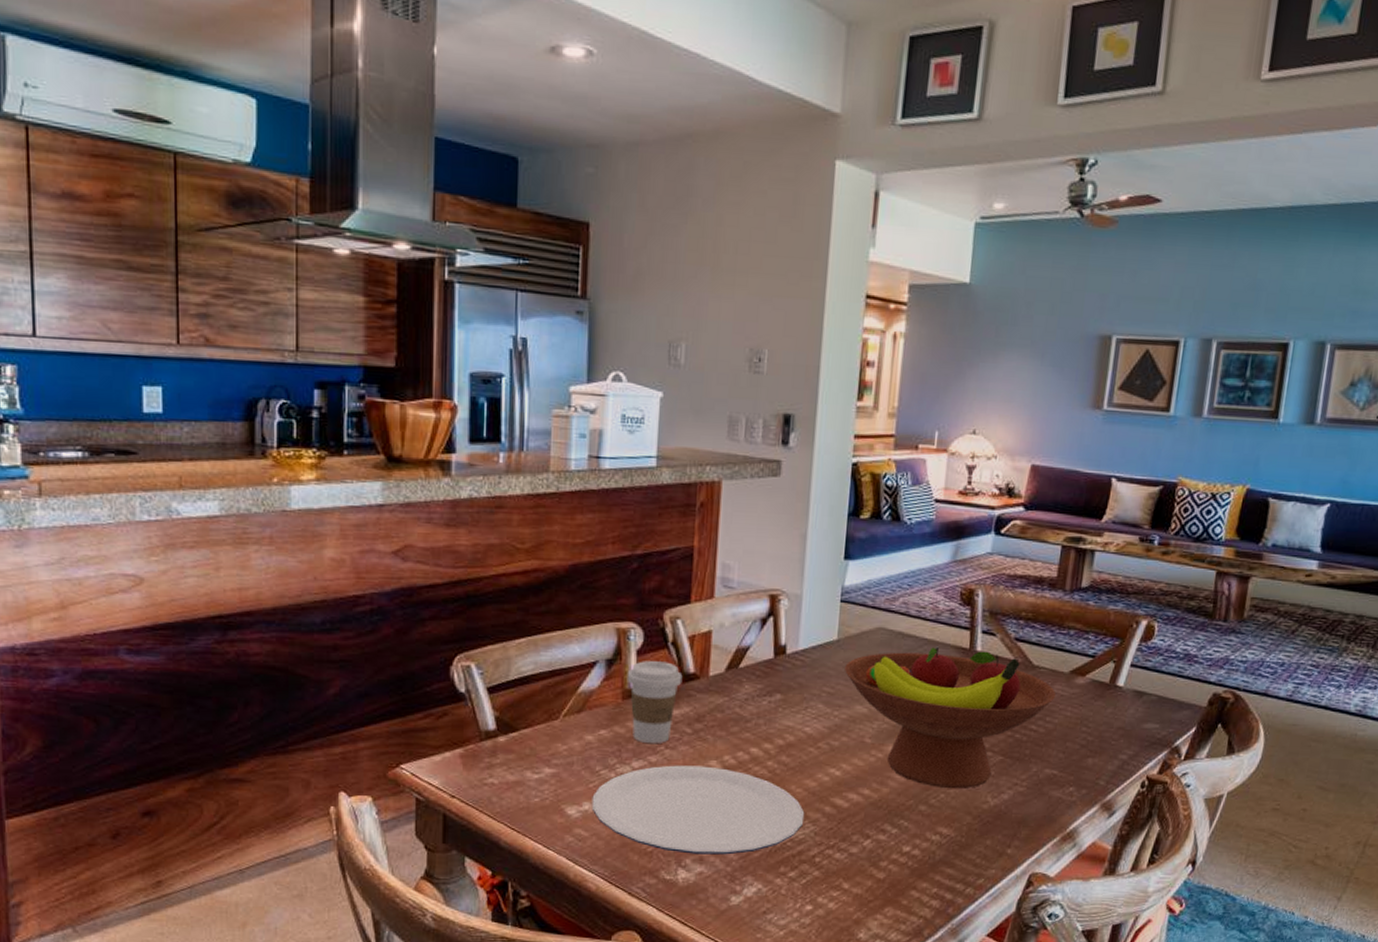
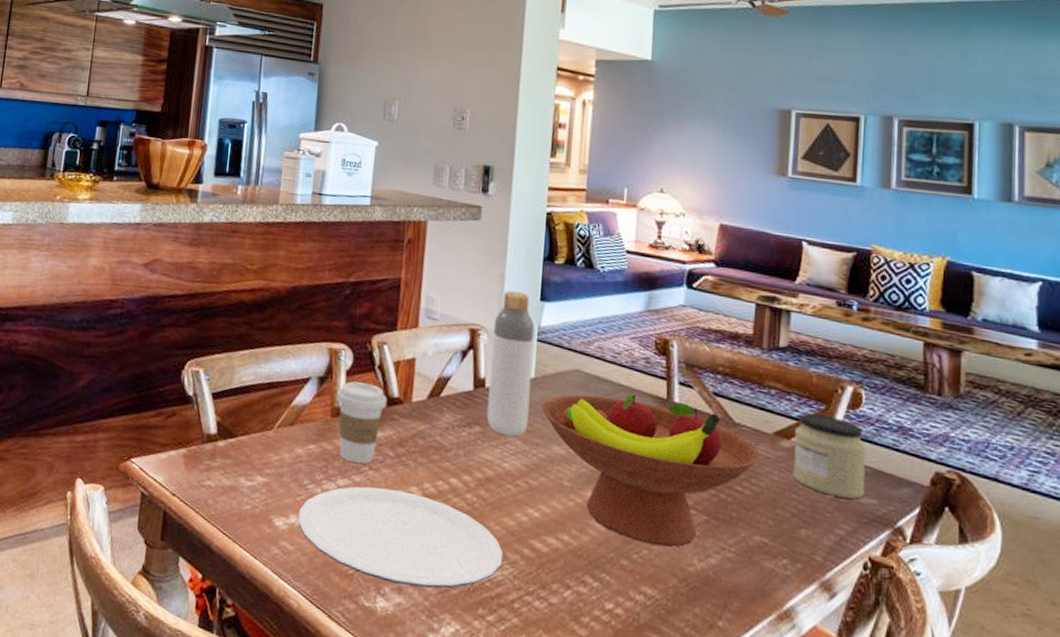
bottle: none [787,551,839,701] -> present [486,291,535,437]
jar: none [1085,649,1155,726] -> present [793,413,867,499]

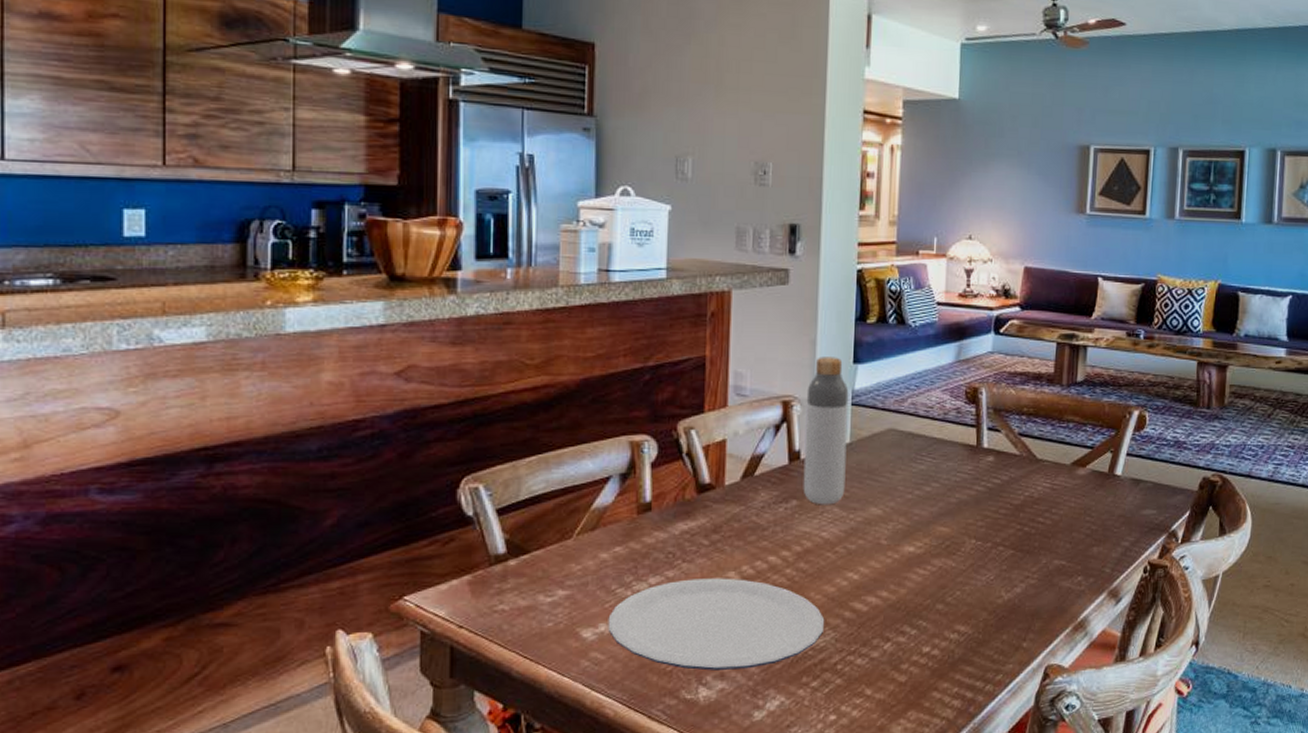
coffee cup: present [336,381,388,464] -> none [641,473,698,559]
fruit bowl: present [542,393,761,547] -> none [858,445,1060,586]
jar: present [793,413,867,499] -> none [1087,440,1149,513]

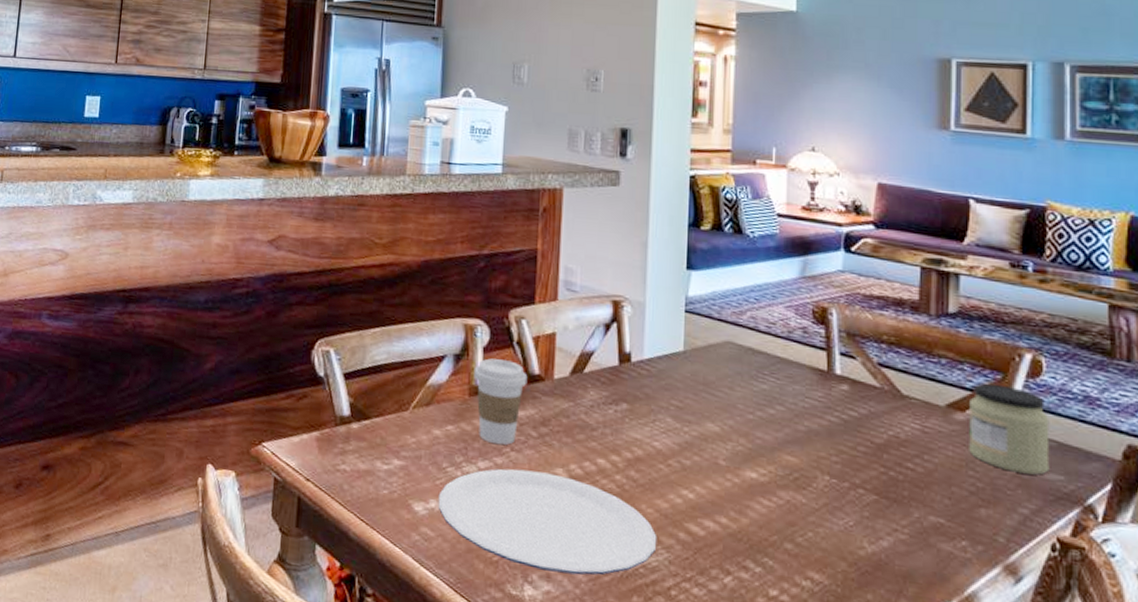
coffee cup: none [641,473,698,559] -> present [473,358,528,445]
bottle: present [803,357,849,505] -> none [633,259,682,414]
jar: none [1087,440,1149,513] -> present [969,383,1050,475]

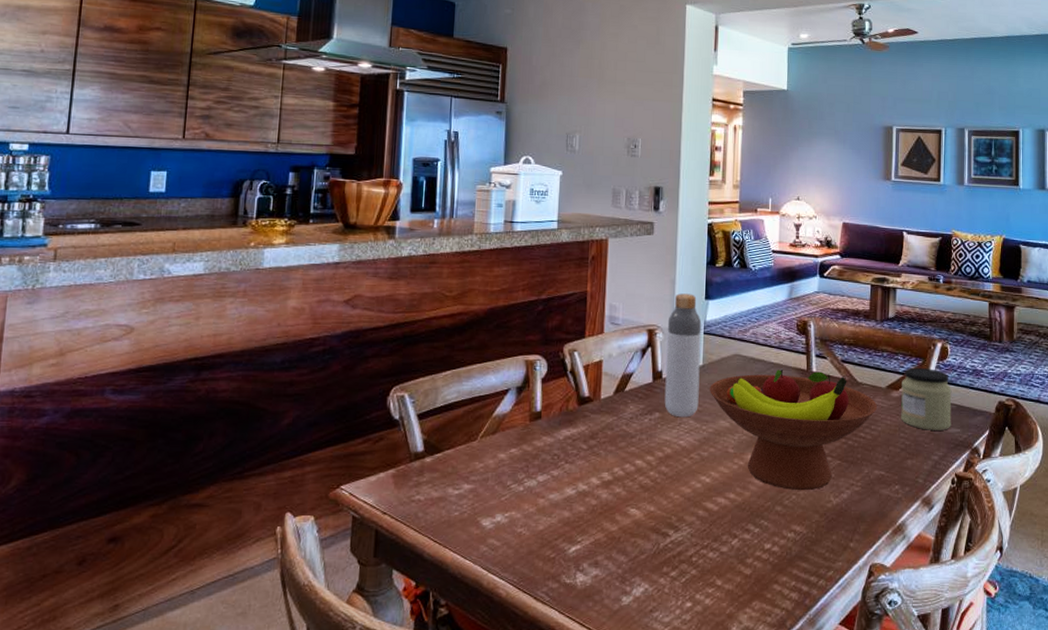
plate: present [438,468,657,575] -> none [503,478,682,558]
coffee cup: present [473,358,528,445] -> none [533,387,579,460]
bottle: none [633,259,682,414] -> present [664,293,702,418]
fruit bowl: none [693,365,933,529] -> present [710,368,878,491]

